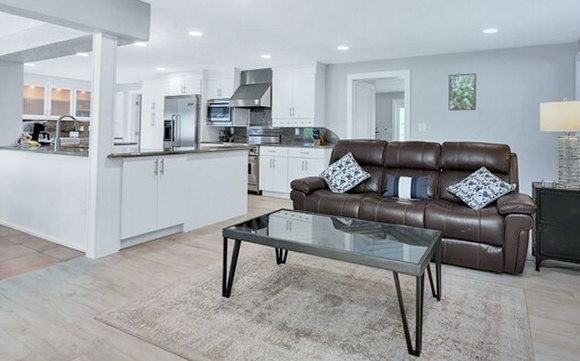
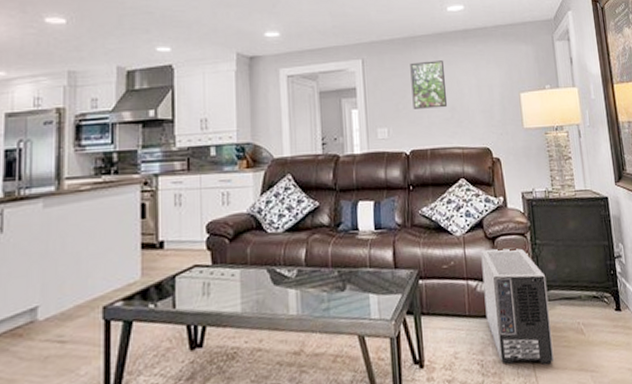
air purifier: none [493,222,546,314] -> present [480,248,555,366]

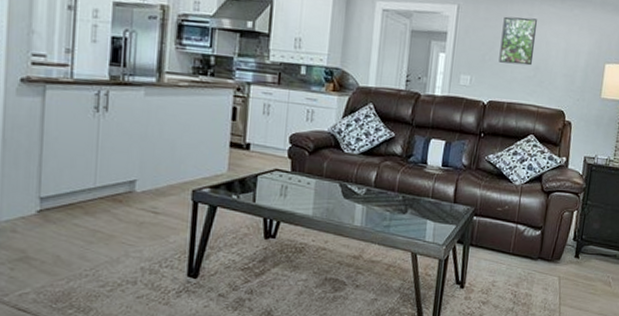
air purifier: present [480,248,555,366] -> none [527,200,589,305]

